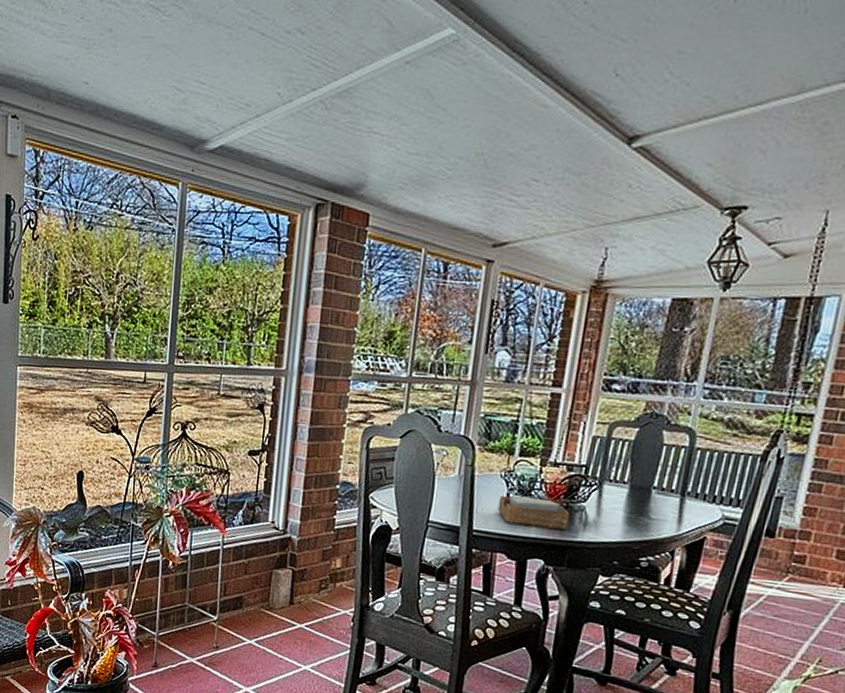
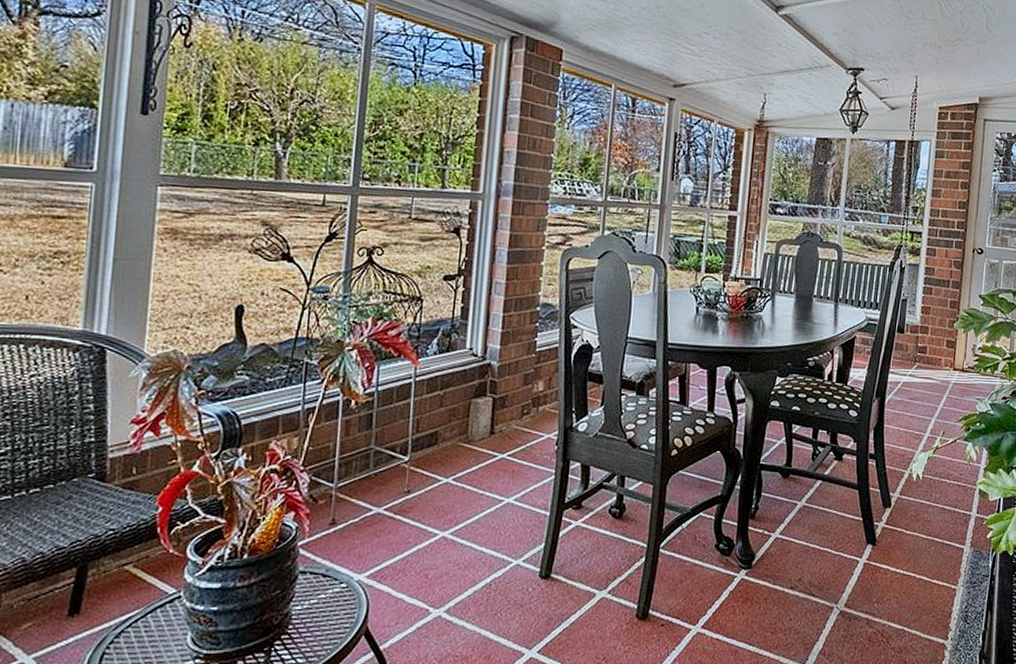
napkin holder: present [497,495,570,530] -> none [689,309,750,337]

